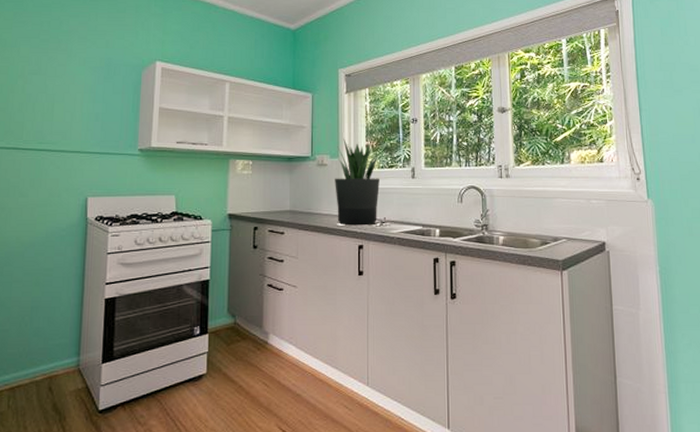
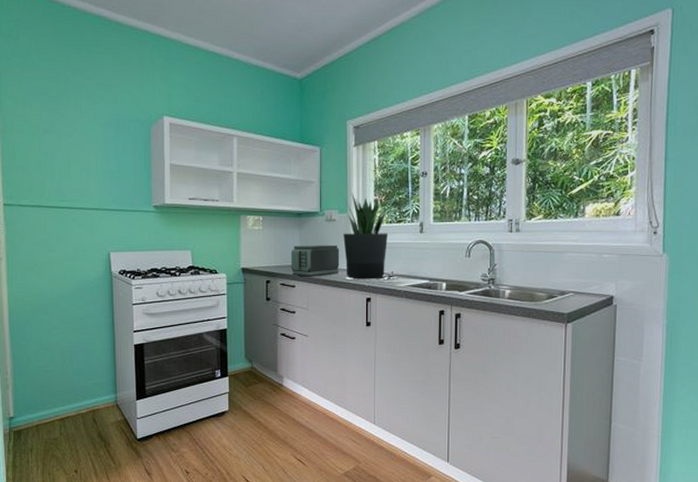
toaster: none [280,190,331,223] -> present [290,245,340,277]

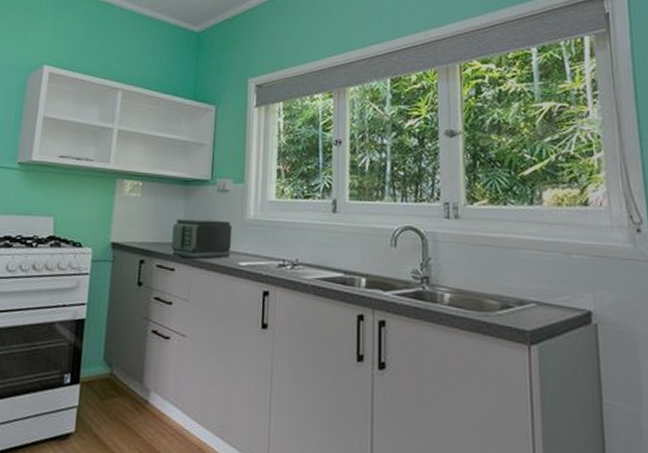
planter: present [343,193,388,278] -> none [237,160,292,267]

